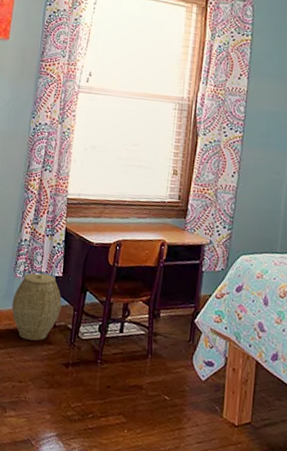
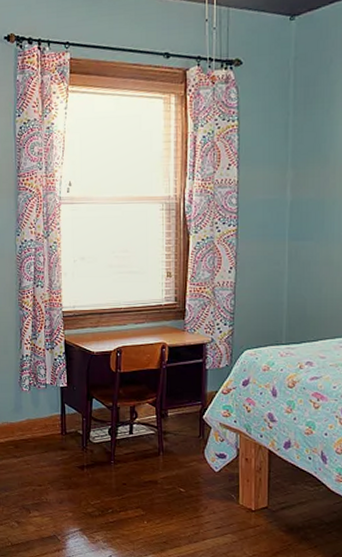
woven basket: present [11,273,62,341] -> none [22,385,70,448]

